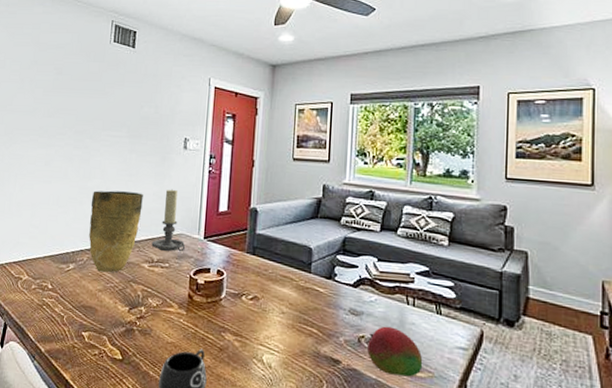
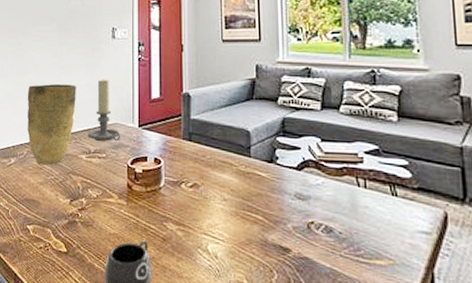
fruit: present [367,326,423,377] -> none [318,210,382,266]

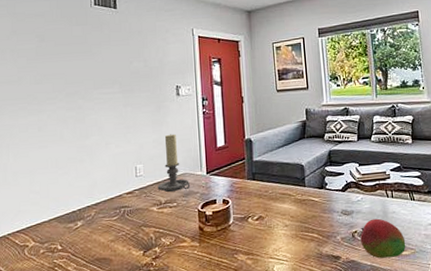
vase: present [27,84,76,166] -> none [91,142,144,224]
fruit: none [318,210,382,266] -> present [360,218,406,259]

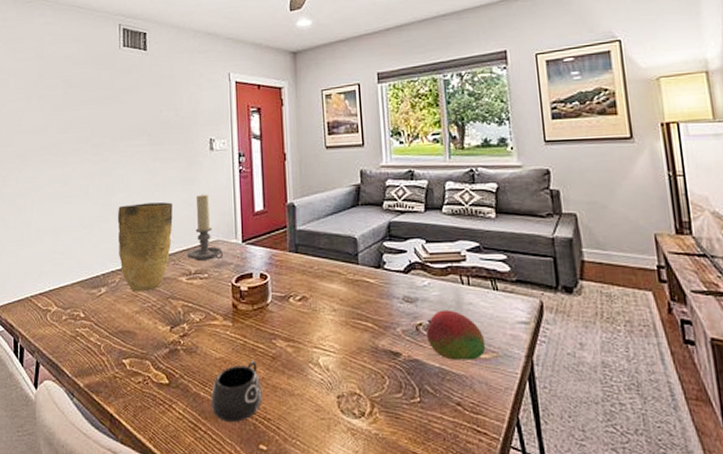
vase: none [91,142,144,224] -> present [117,202,173,292]

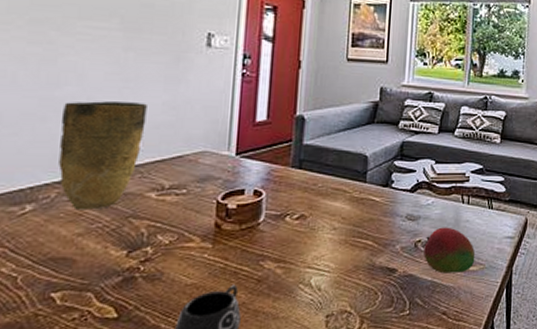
candle holder: present [187,194,224,260] -> none [160,97,211,174]

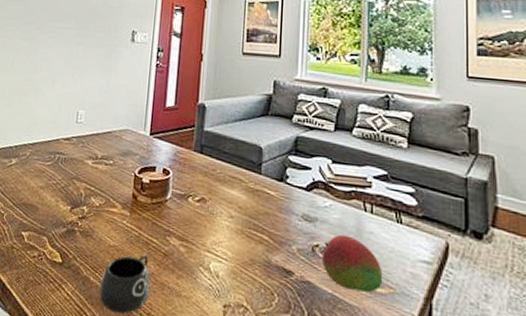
vase: present [58,101,147,210] -> none [33,83,89,169]

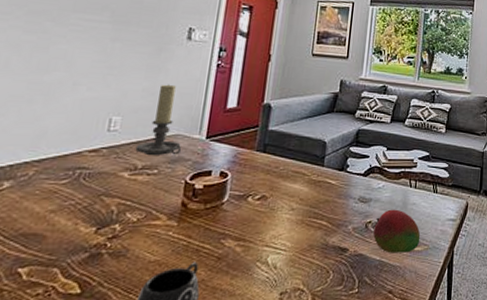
candle holder: none [96,82,131,149] -> present [135,84,182,155]

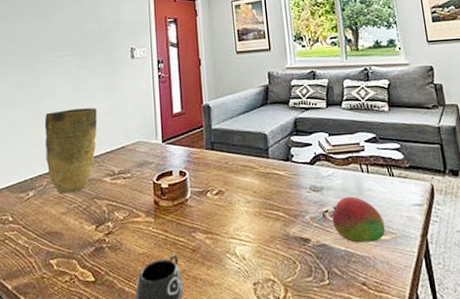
vase: none [39,86,128,188] -> present [44,108,97,194]
candle holder: present [135,84,182,155] -> none [111,99,145,161]

